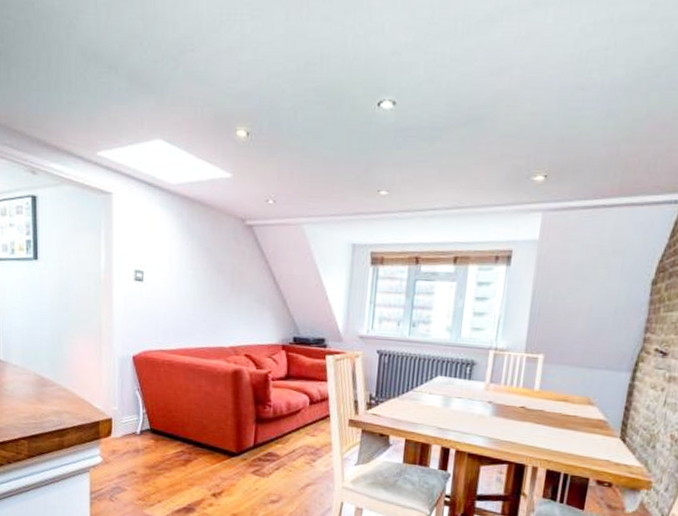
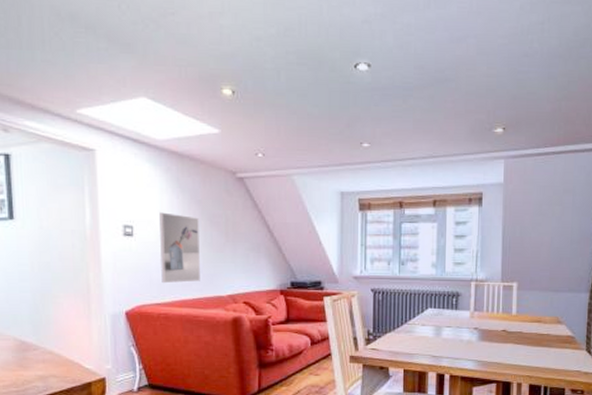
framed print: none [167,258,206,331] -> present [159,212,200,284]

